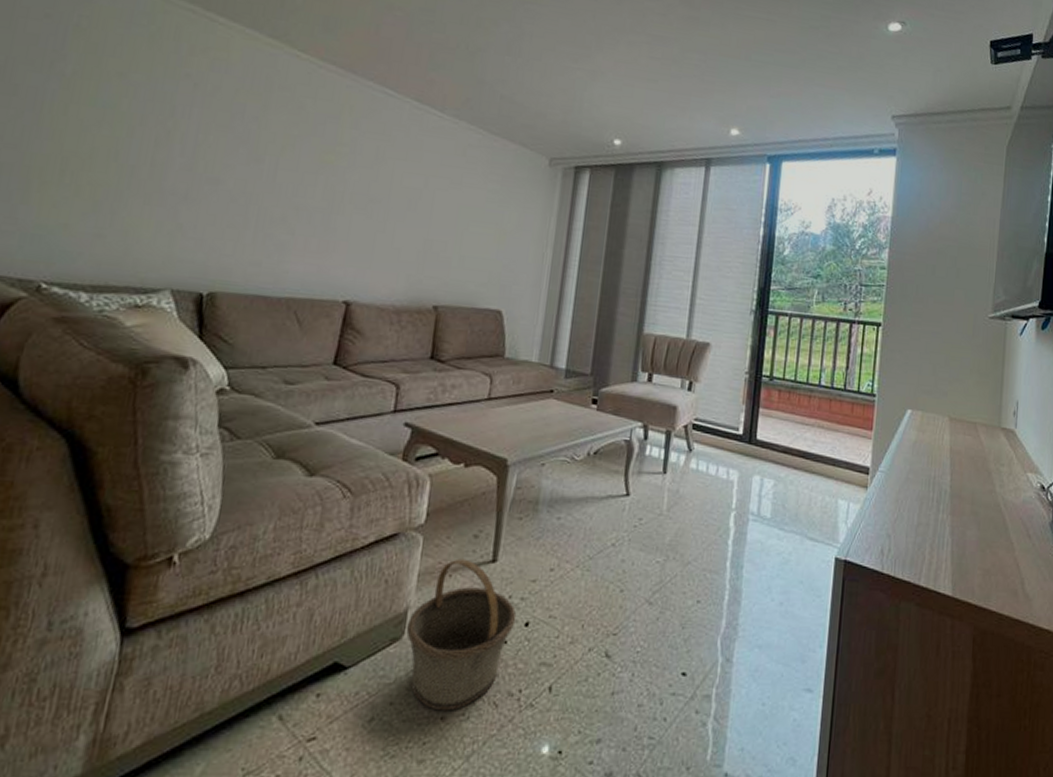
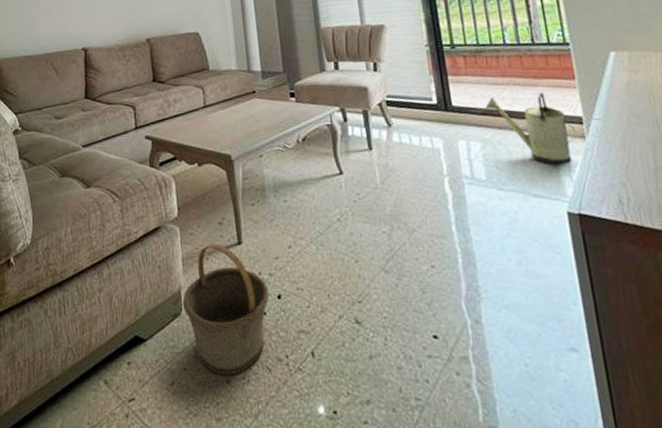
watering can: none [787,436,862,511] -> present [485,92,576,165]

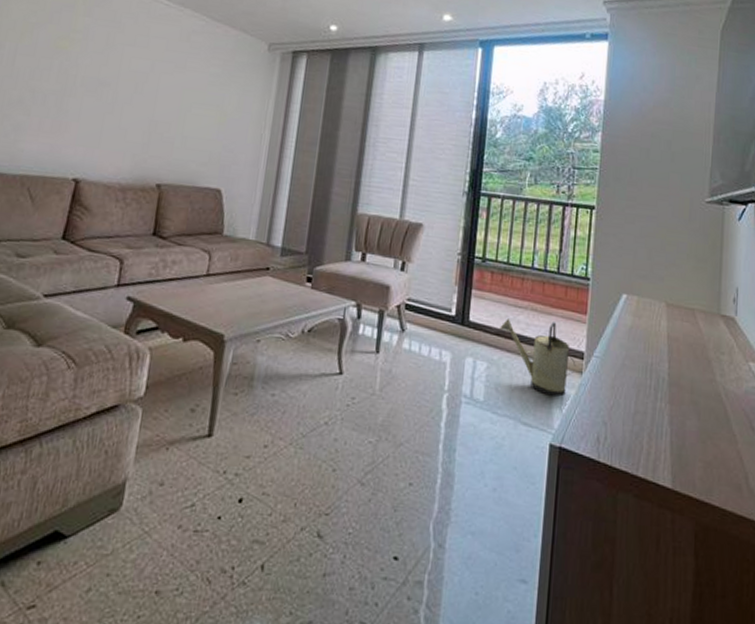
basket: present [182,243,270,375] -> none [123,432,231,585]

